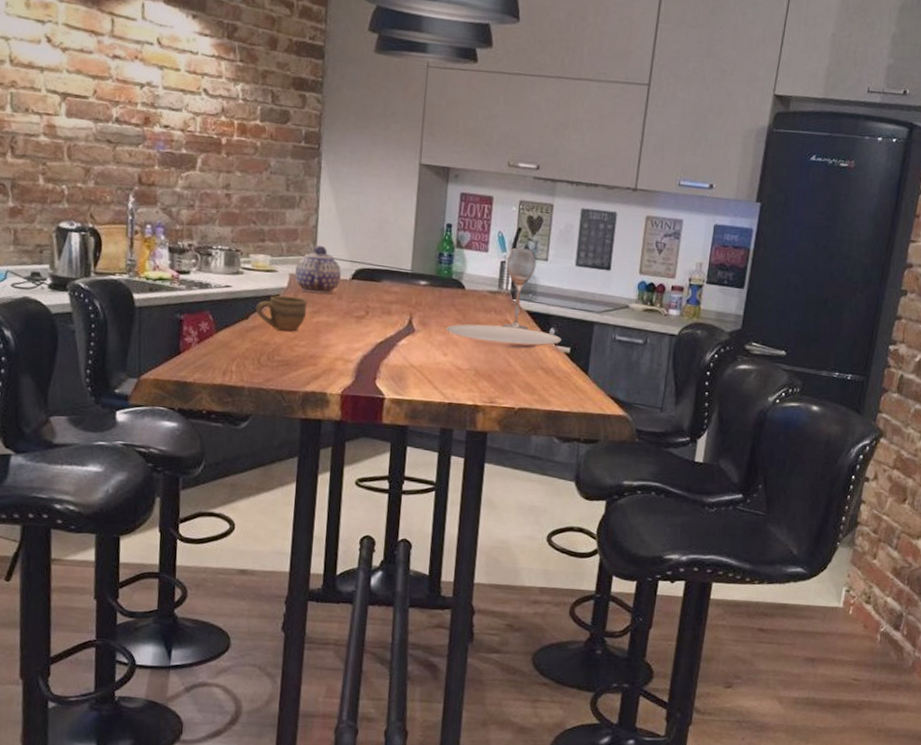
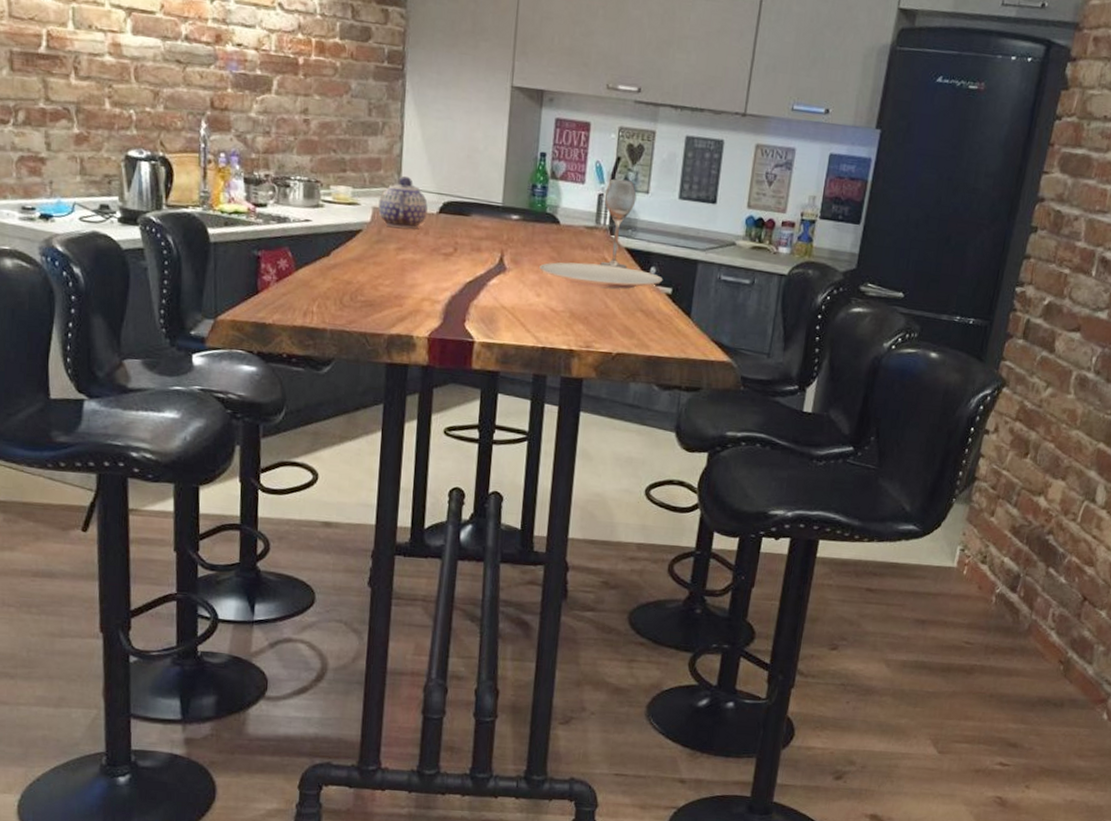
cup: present [256,295,308,332] -> none [337,230,392,270]

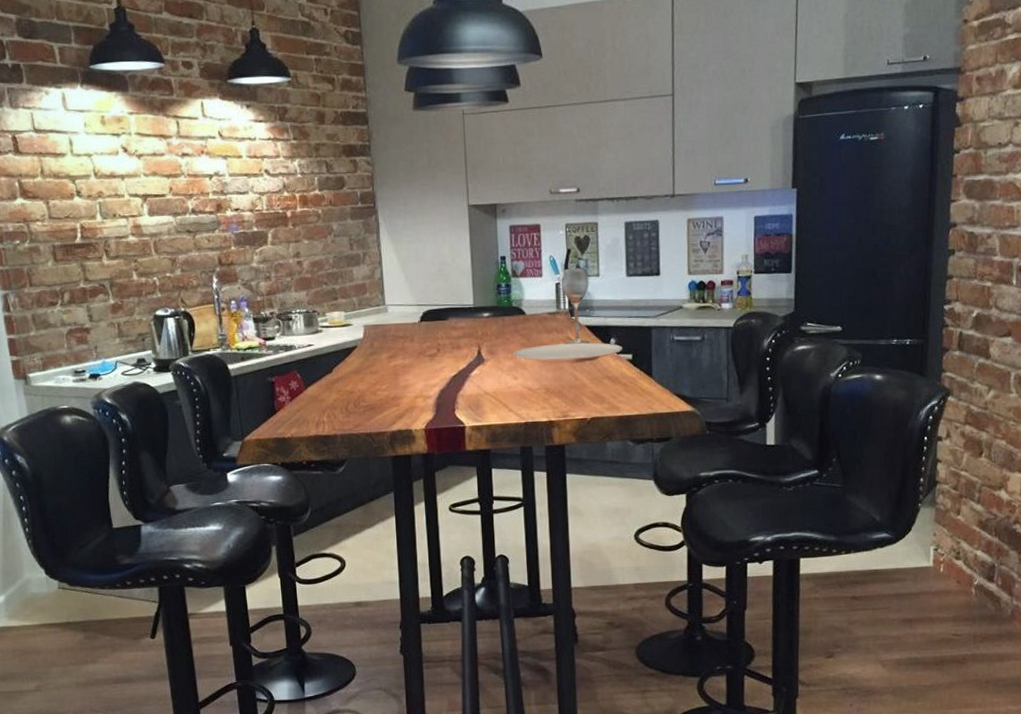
teapot: present [378,175,428,229] -> none [368,294,410,340]

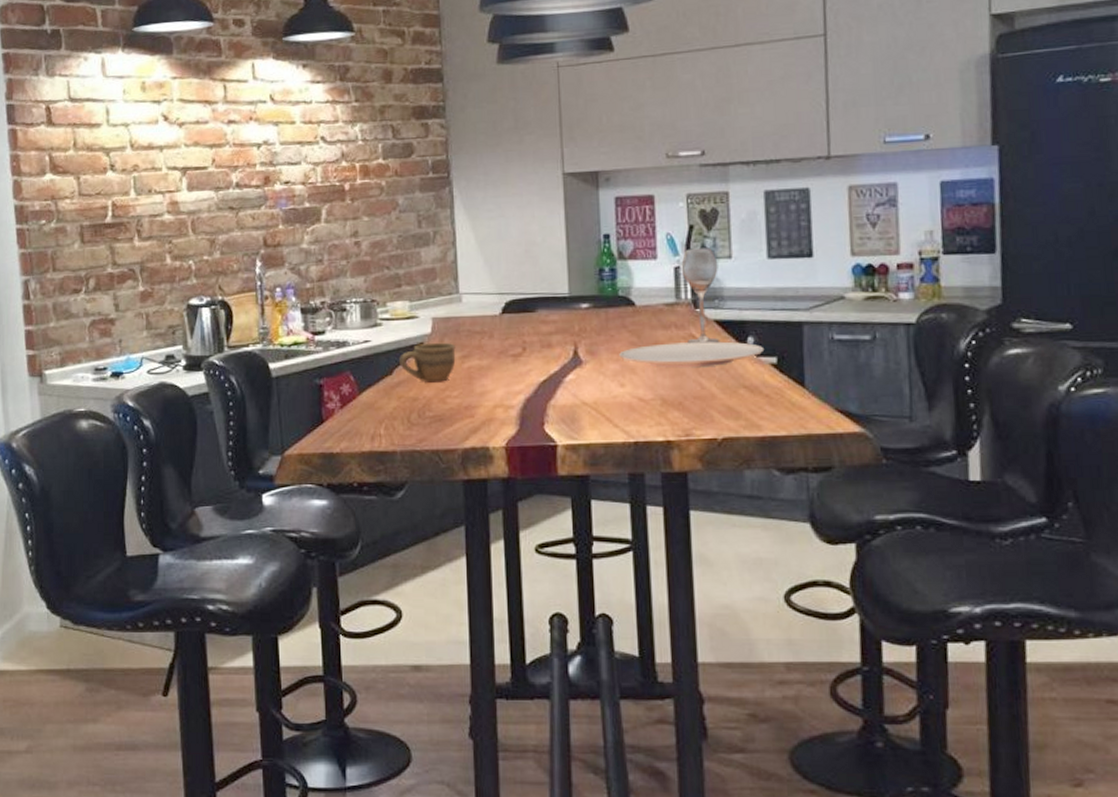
cup: none [337,345,384,379] -> present [399,342,456,383]

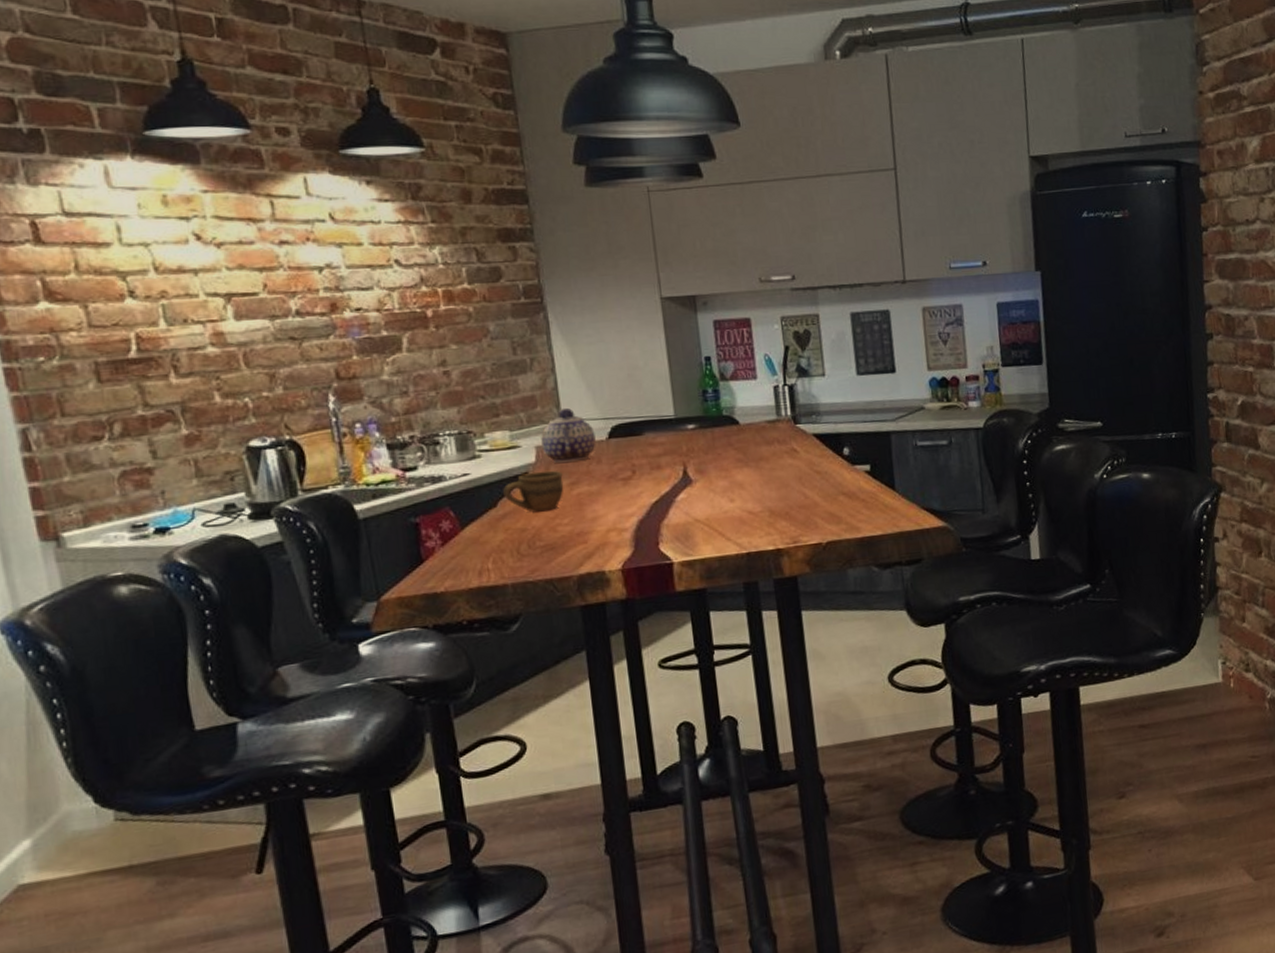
teapot: none [438,281,489,336] -> present [541,407,596,464]
plate: present [619,341,765,369] -> none [727,453,859,481]
wineglass: present [681,248,720,344] -> none [779,367,820,457]

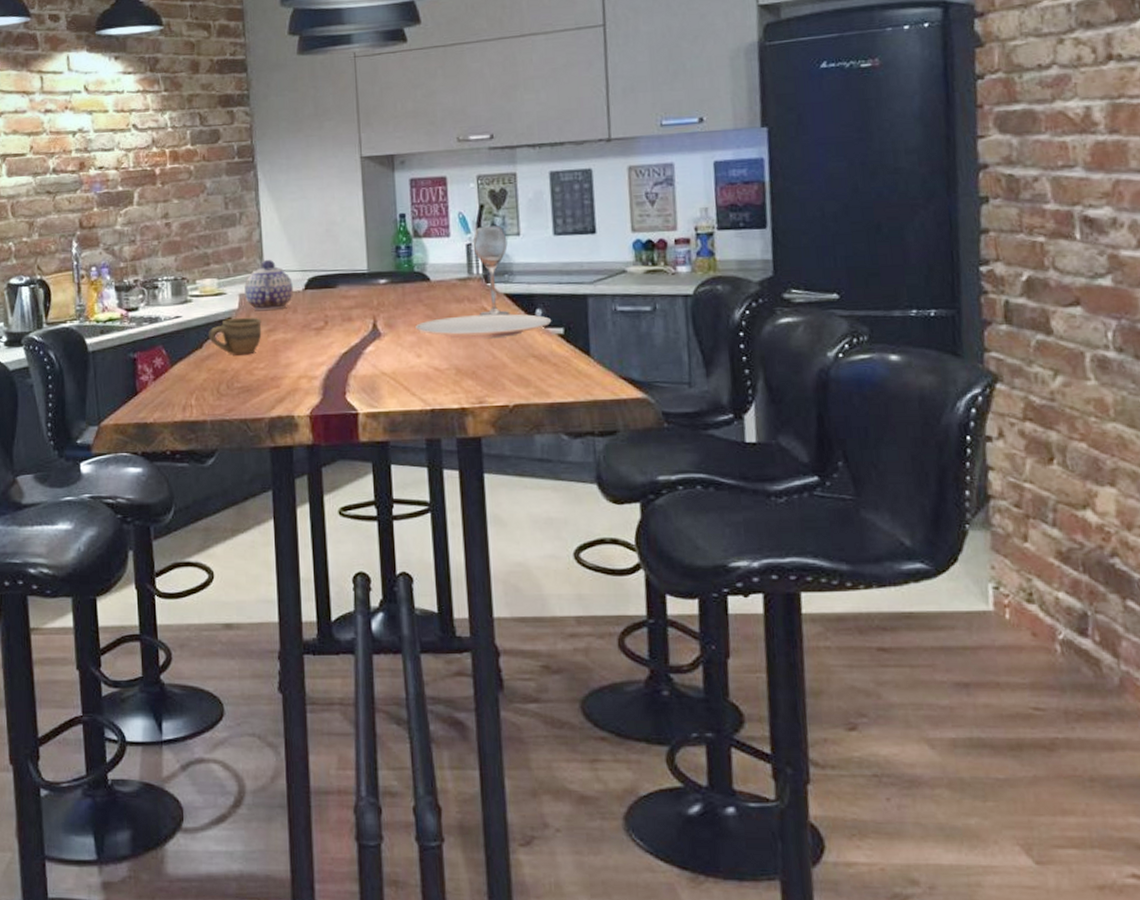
plate: none [727,453,859,481] -> present [416,314,552,340]
wineglass: none [779,367,820,457] -> present [472,225,511,316]

